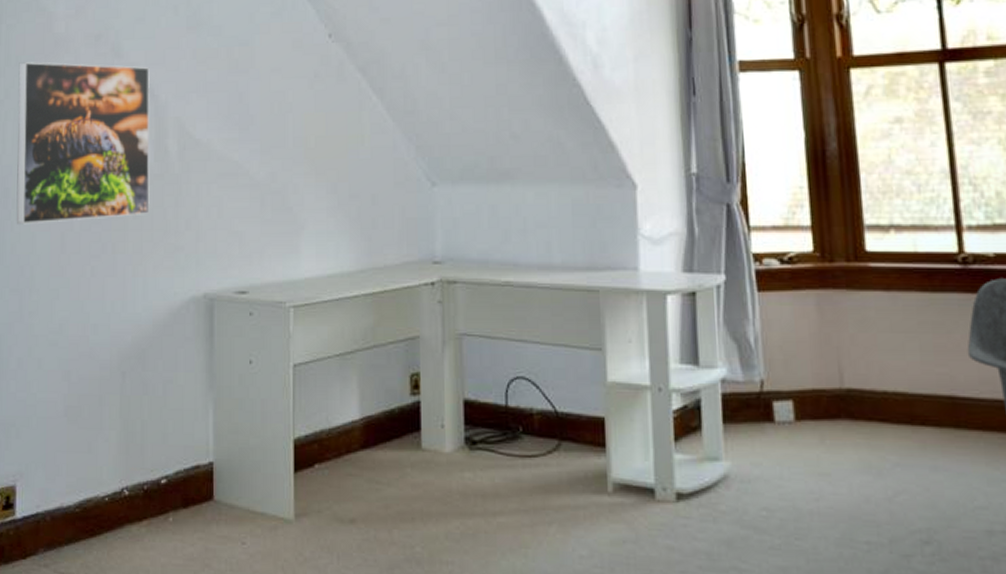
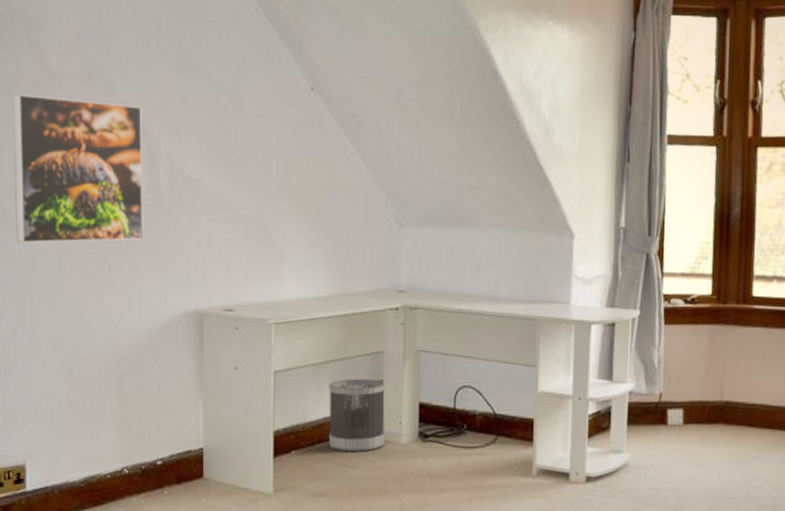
wastebasket: none [357,371,425,465] -> present [328,378,385,452]

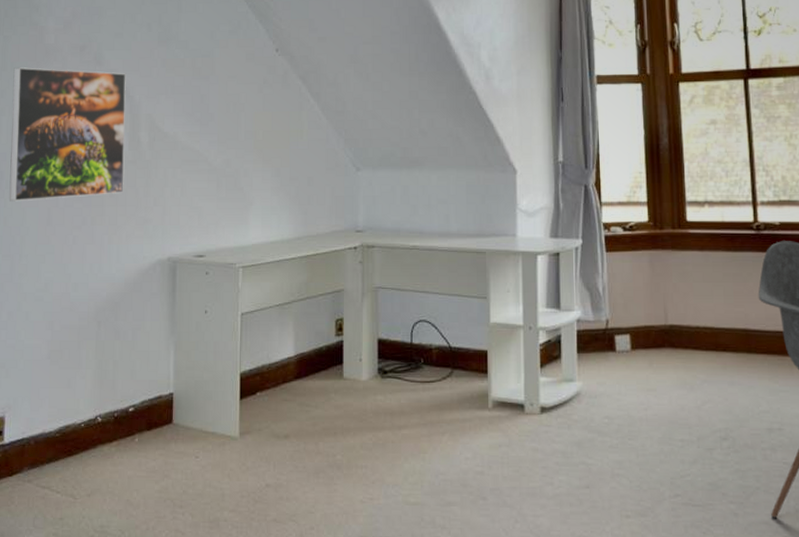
wastebasket: present [328,378,385,452] -> none [292,317,346,392]

